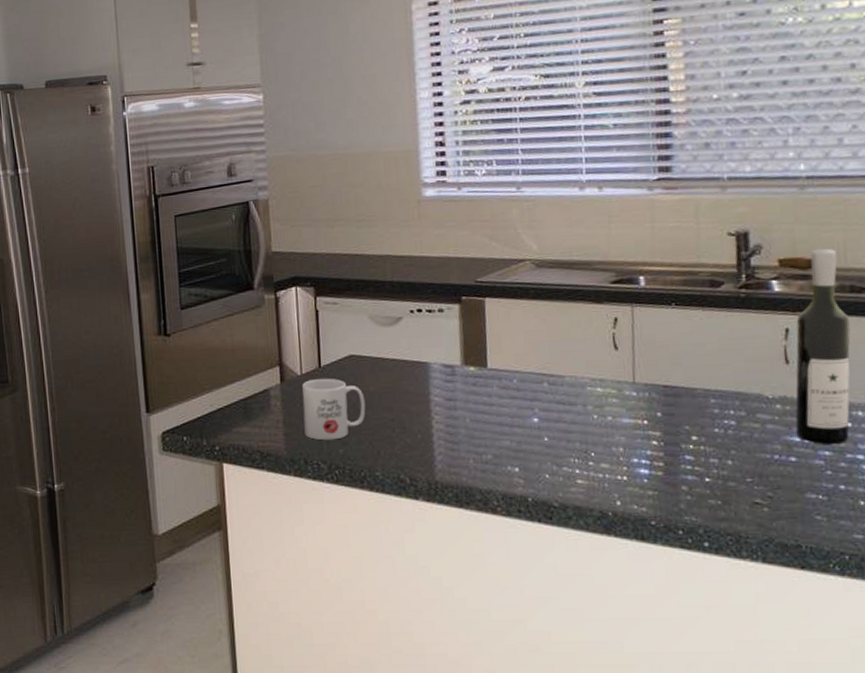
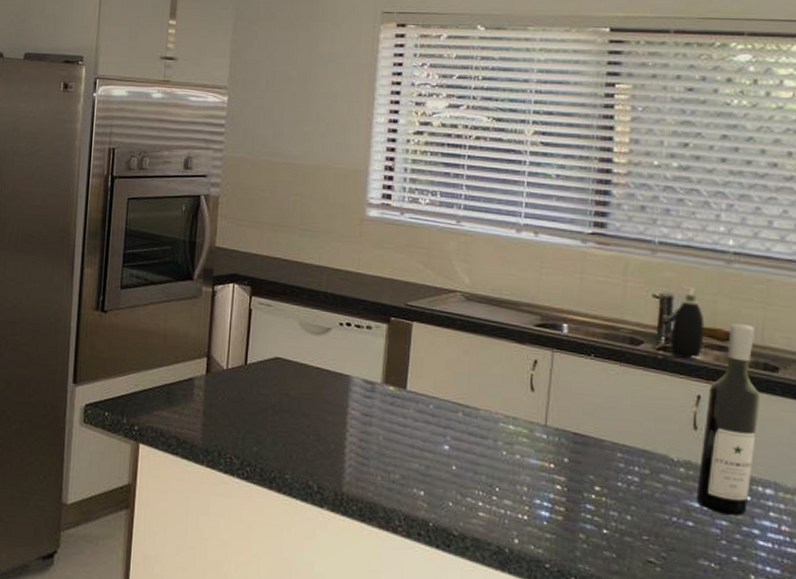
mug: present [302,378,366,441] -> none [222,375,285,438]
soap dispenser: none [750,218,786,294] -> present [669,286,705,359]

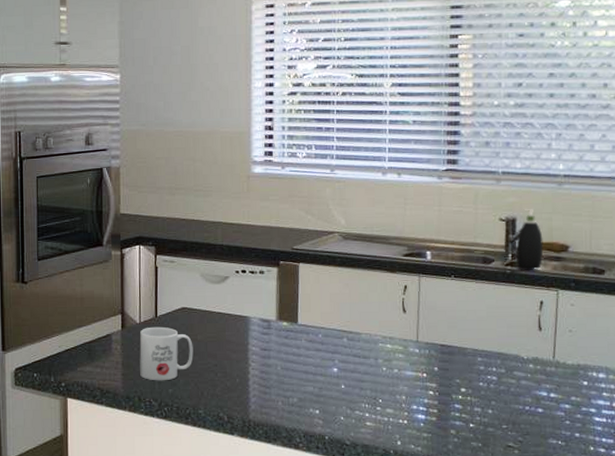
mug: none [222,375,285,438] -> present [139,326,194,381]
bottle: present [696,323,761,516] -> none [543,235,592,399]

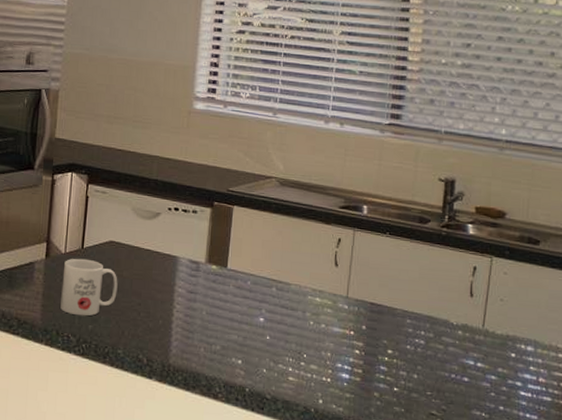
soap dispenser: present [515,208,544,271] -> none [452,170,481,235]

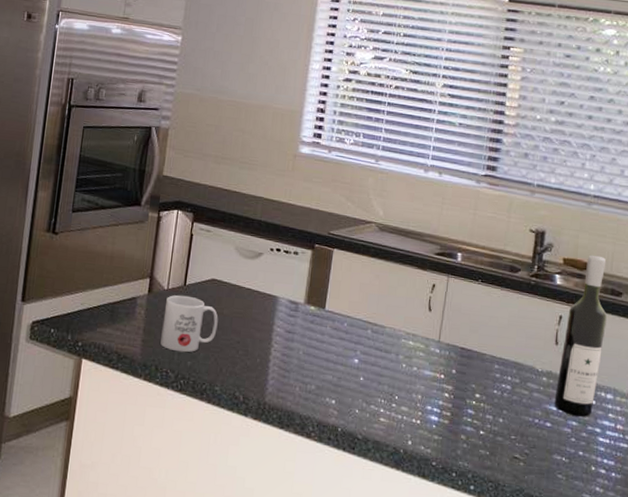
bottle: none [471,202,525,371] -> present [554,255,608,417]

